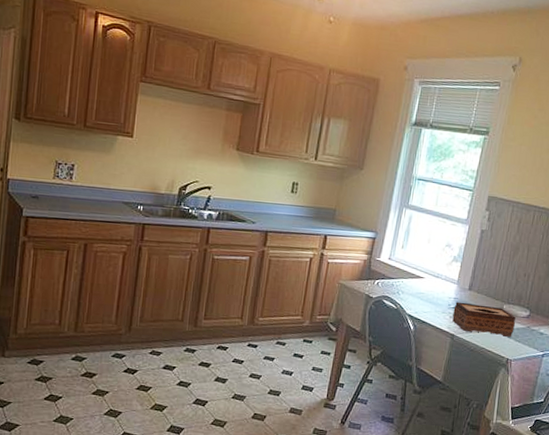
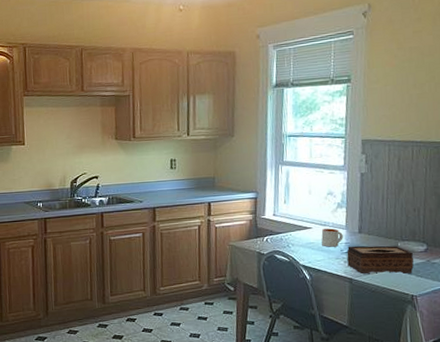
mug: none [431,280,453,301] -> present [321,228,343,247]

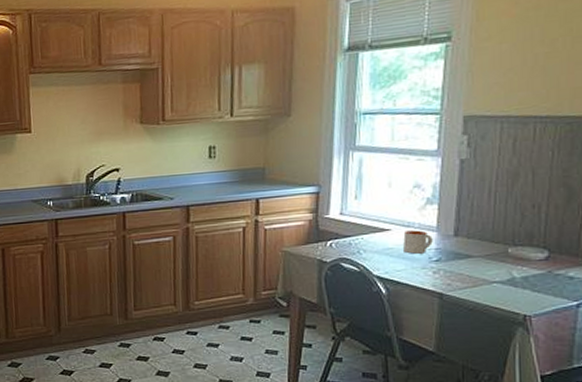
tissue box: present [347,245,414,274] -> none [437,252,530,288]

